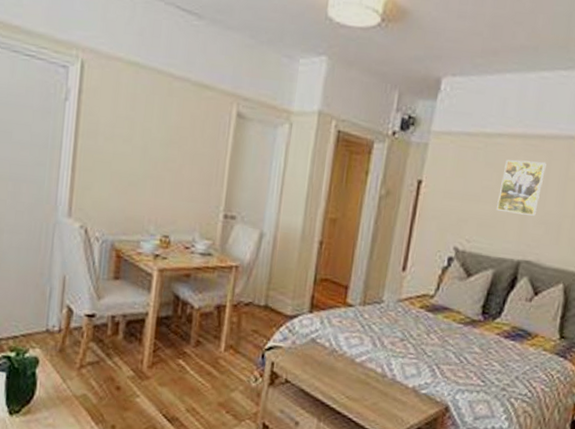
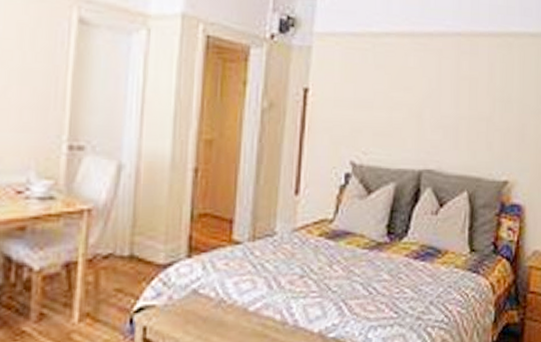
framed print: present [496,159,547,216] -> none [391,60,437,120]

